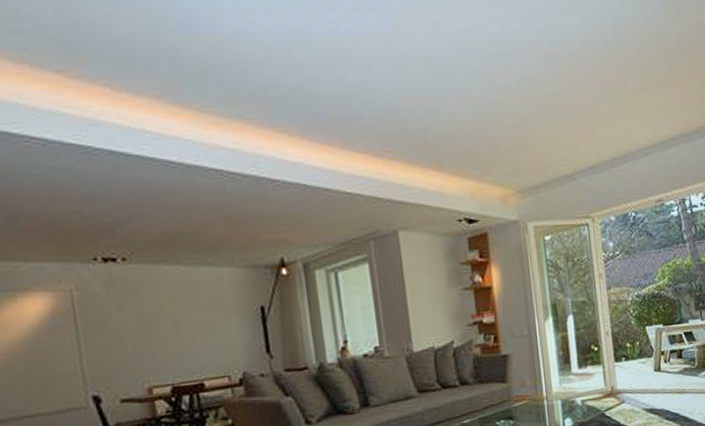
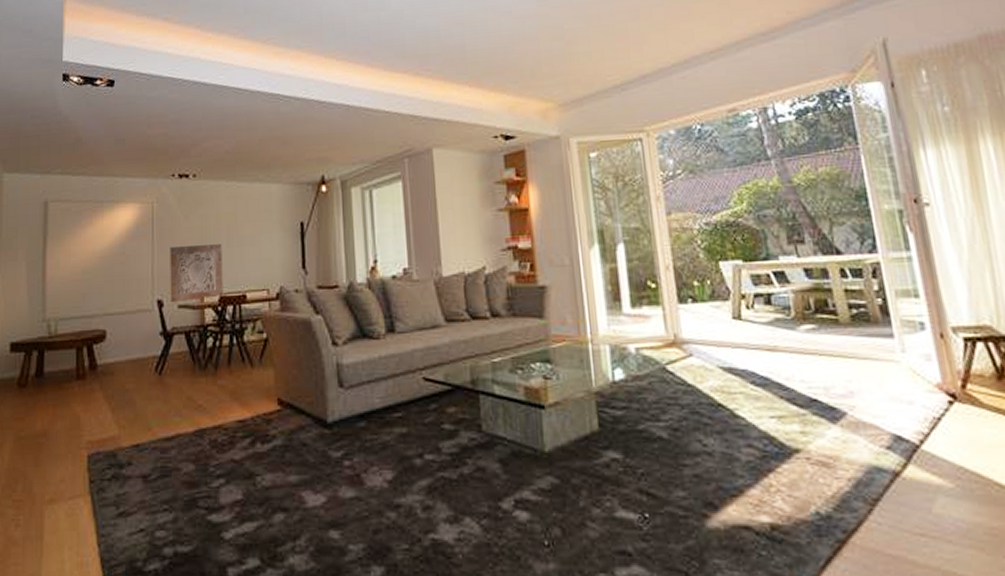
relief panel: none [101,331,176,398] -> present [170,243,223,303]

